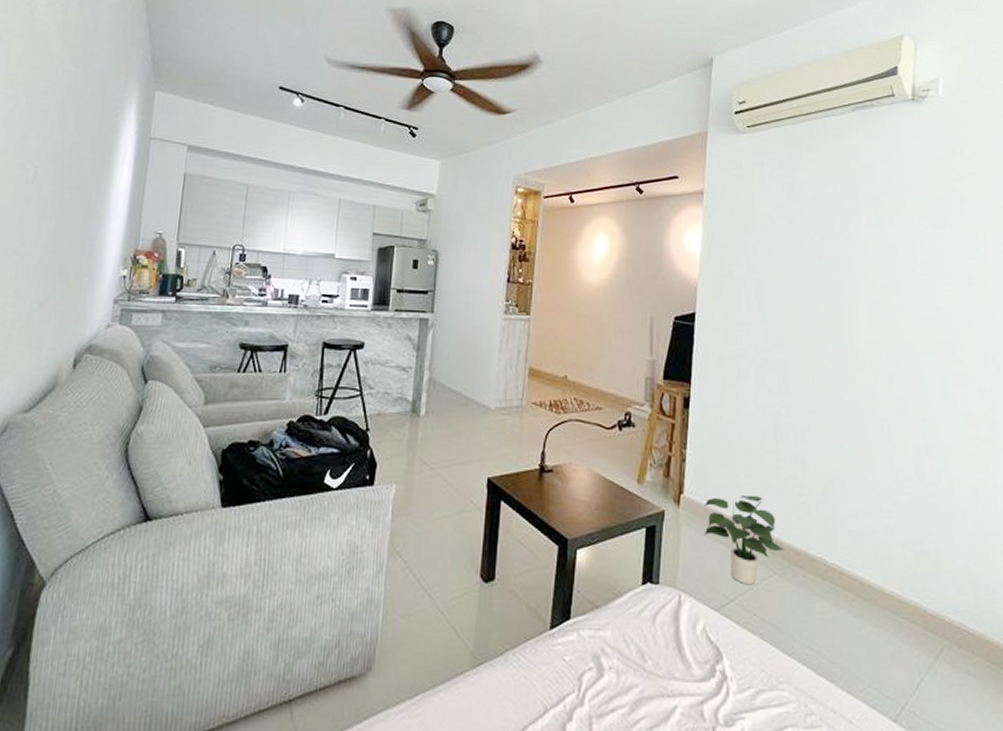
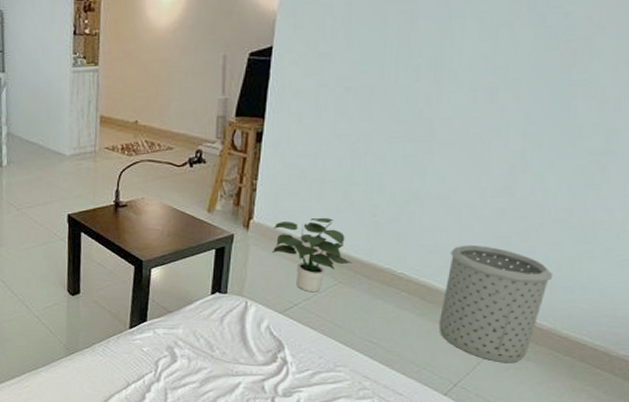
laundry basket: none [876,533,974,679] -> present [439,244,553,363]

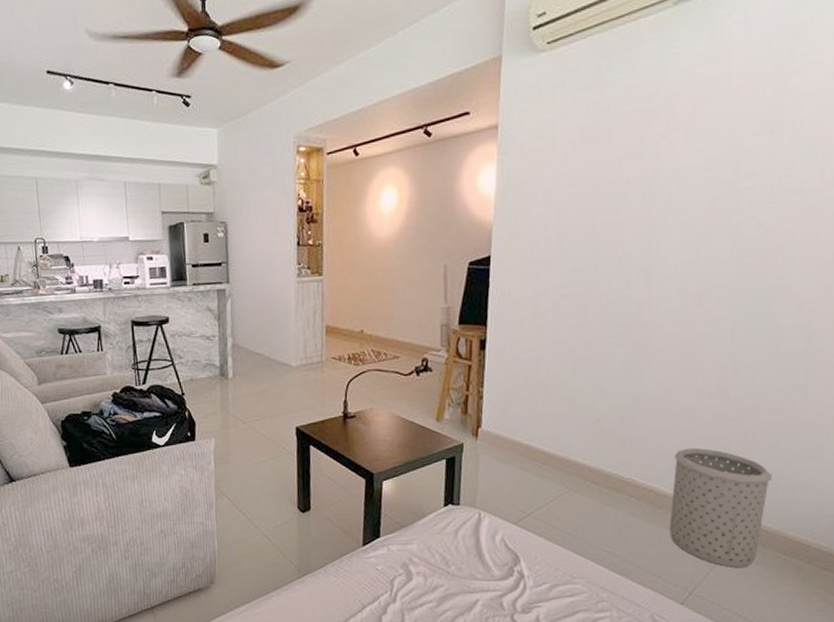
potted plant: present [271,217,353,293] -> none [501,423,581,502]

